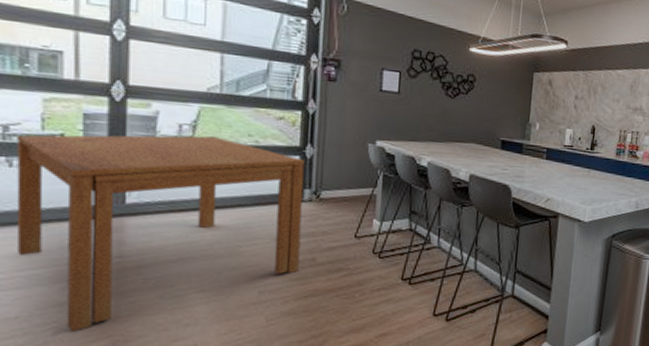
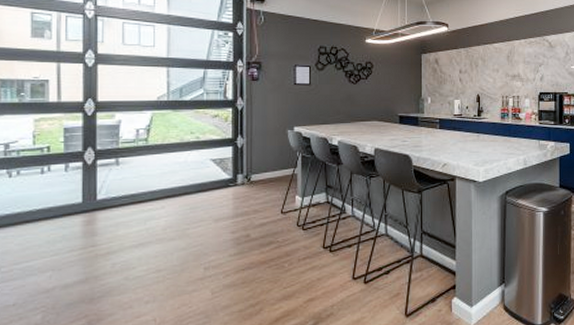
dining table: present [16,134,305,332] -> none [14,137,237,314]

